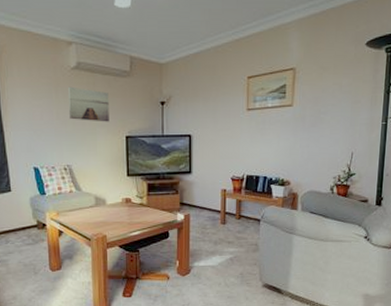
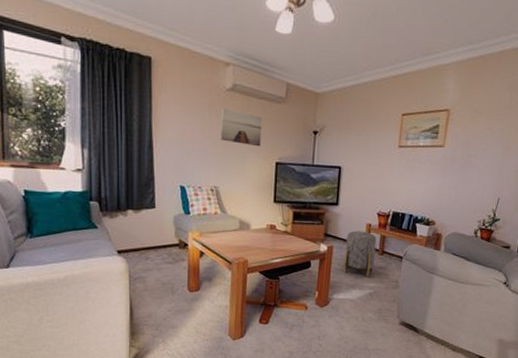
stool: none [202,197,233,243] -> present [343,230,377,277]

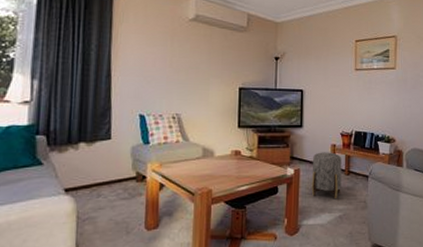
wall art: present [221,107,262,147] -> none [183,36,225,73]

